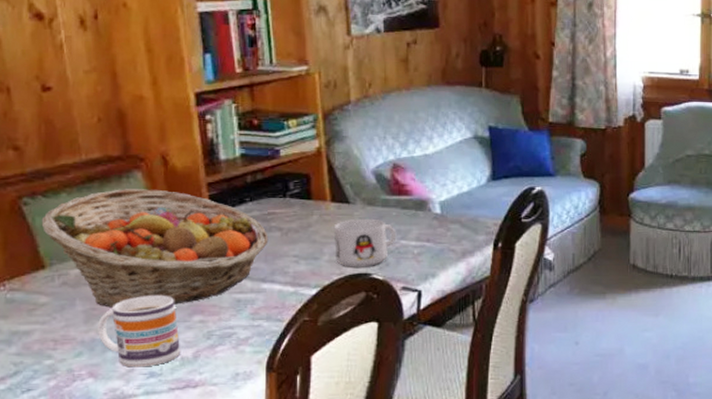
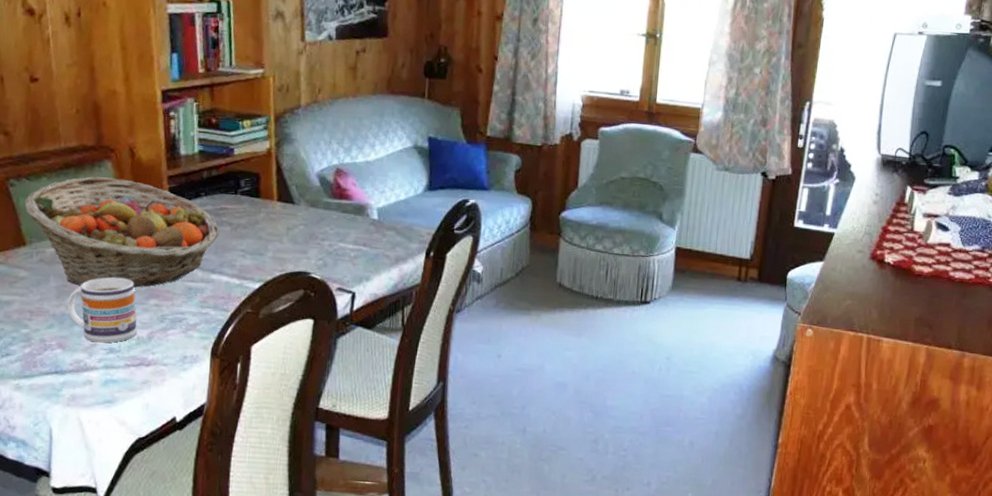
mug: present [333,218,397,267] -> none [278,219,336,266]

